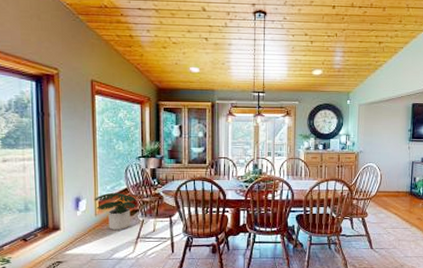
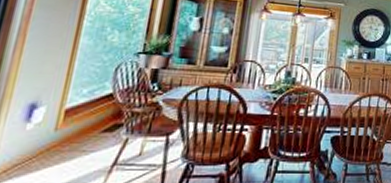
potted plant: present [94,192,138,231] -> none [58,98,123,154]

